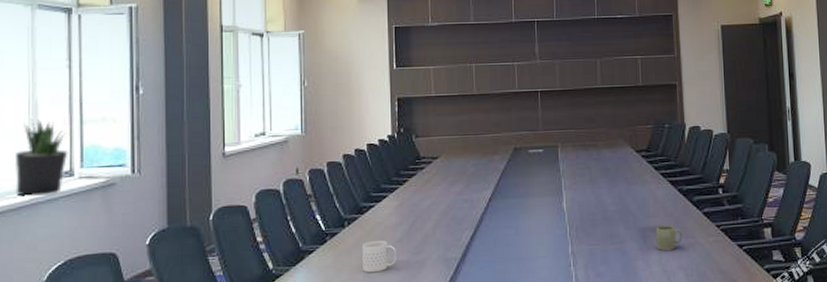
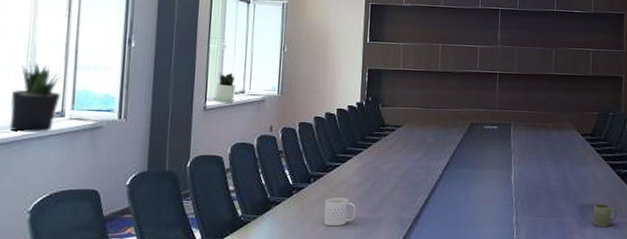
planter: none [232,113,256,148] -> present [213,72,235,103]

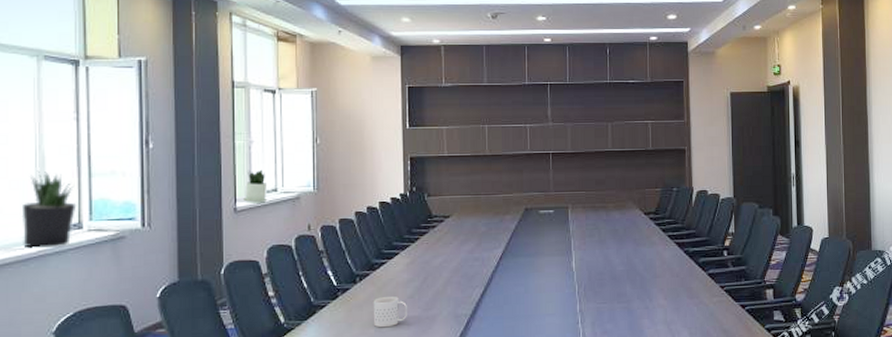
mug: present [593,203,618,226] -> none [662,285,688,310]

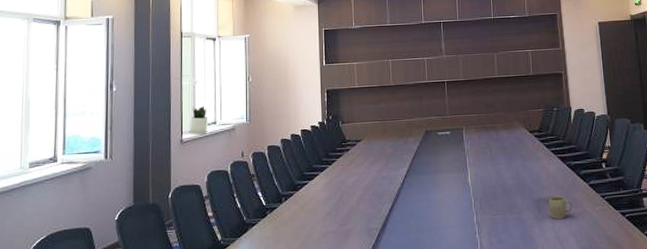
planter: present [21,170,77,248] -> none [8,113,53,180]
mug: present [373,297,408,328] -> none [296,214,327,243]
mug: none [662,285,688,310] -> present [549,196,573,219]

